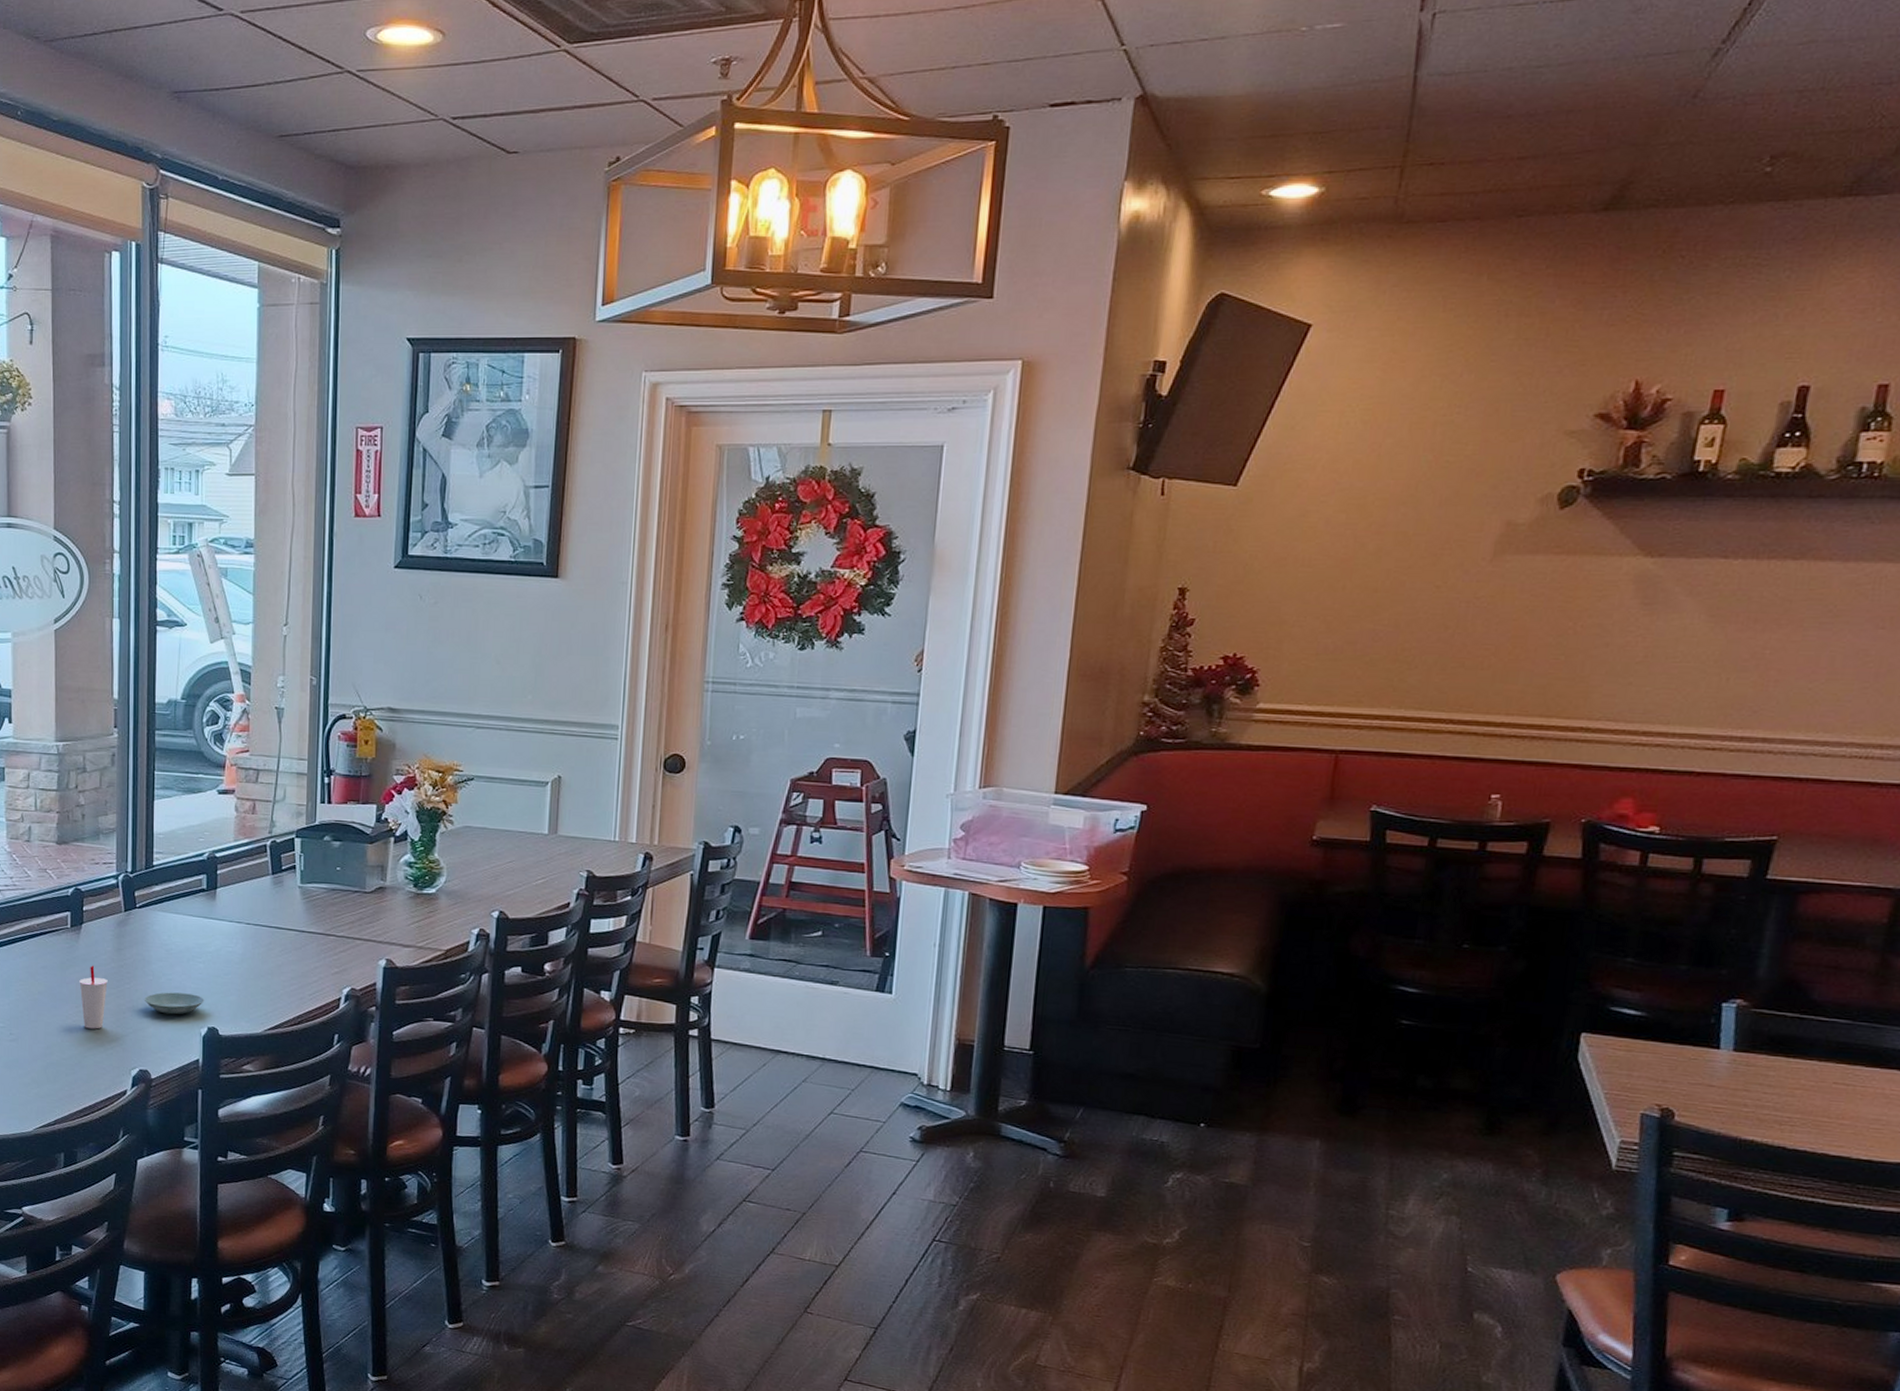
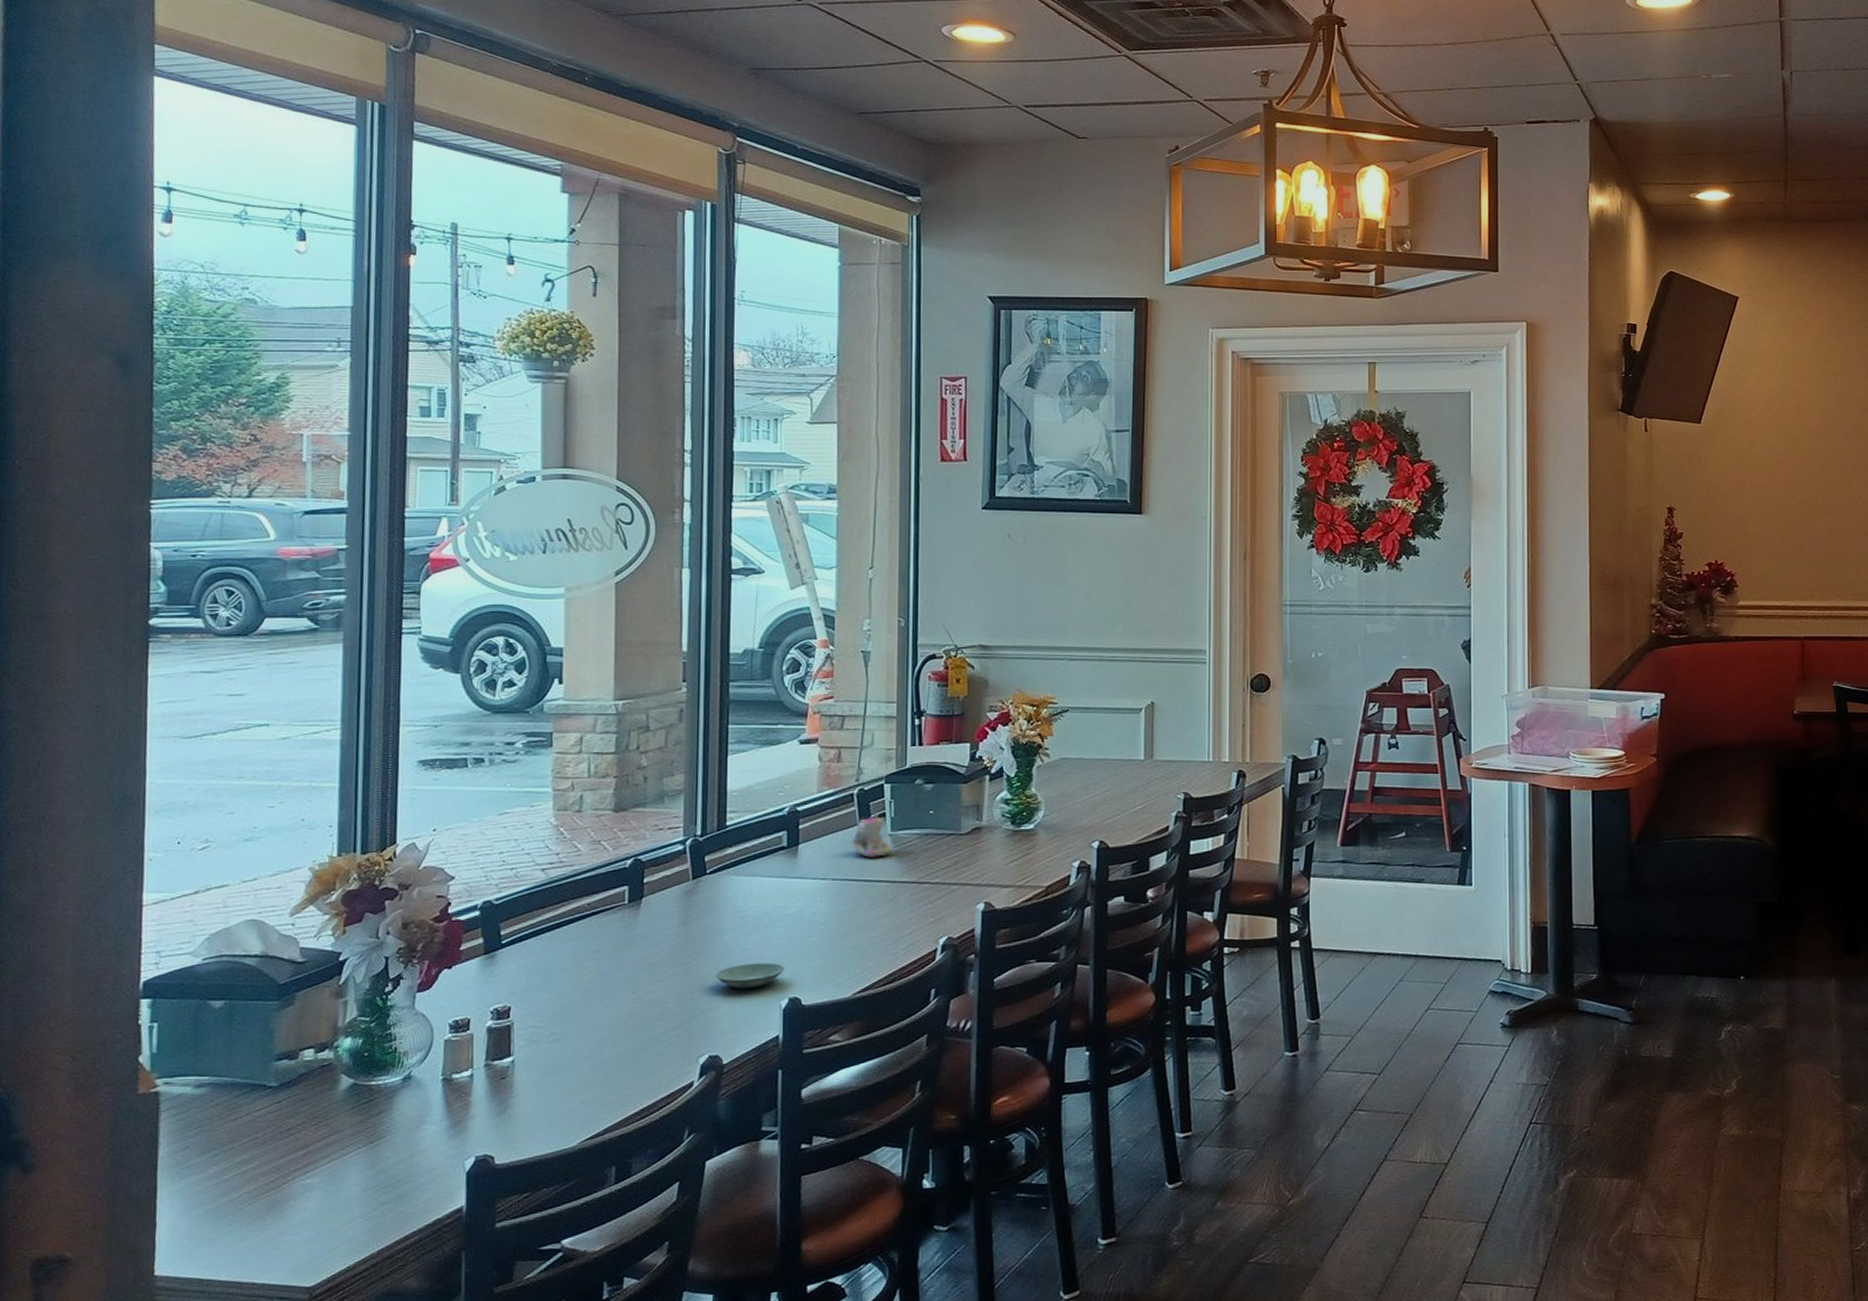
cup: present [79,965,108,1029] -> none [638,943,672,1016]
candle: none [263,864,302,908] -> present [850,812,893,859]

